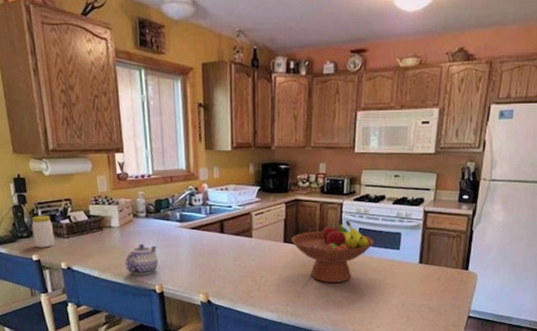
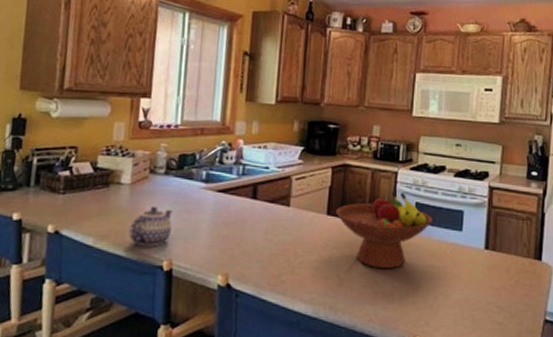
jar: present [32,216,55,248] -> none [19,164,48,205]

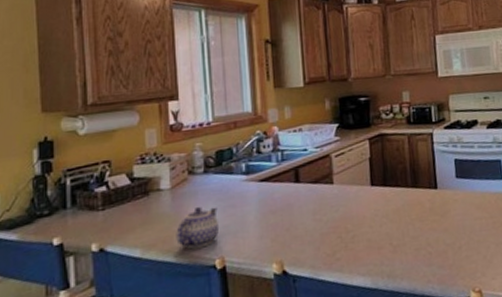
fruit bowl: present [336,191,433,268] -> none [379,152,473,230]

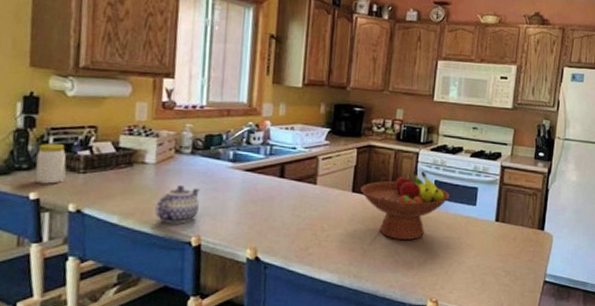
jar: none [56,184,85,228] -> present [35,144,67,184]
fruit bowl: none [379,152,473,230] -> present [361,170,450,240]

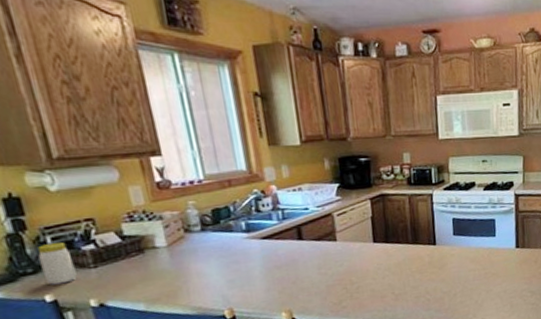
teapot: present [155,184,200,224] -> none [179,262,225,302]
fruit bowl: present [361,170,450,240] -> none [381,211,469,280]

